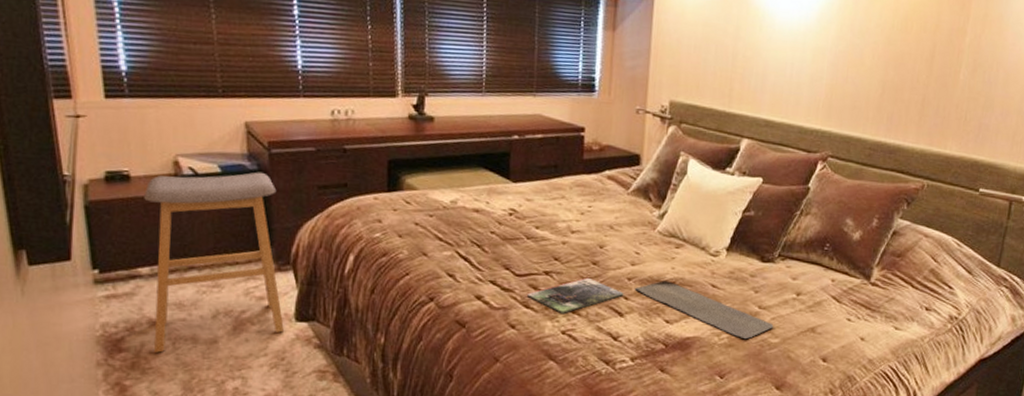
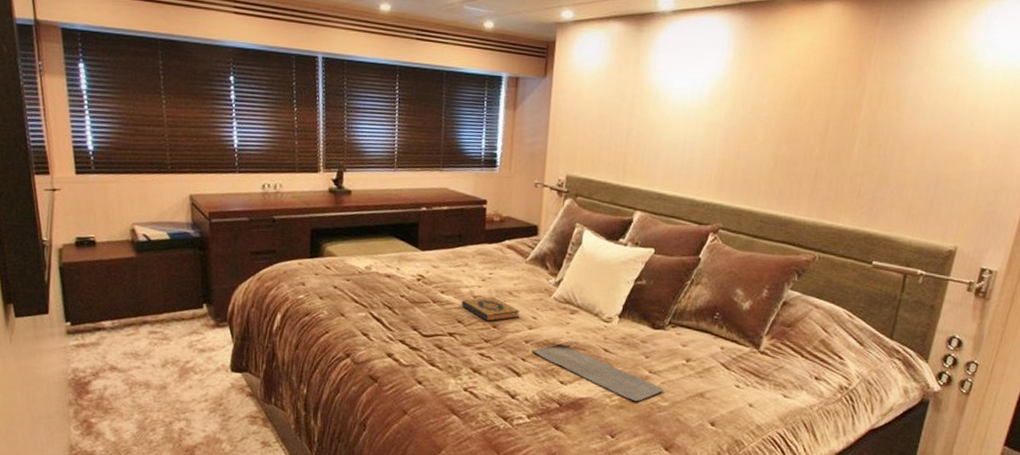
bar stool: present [144,172,284,353] -> none [107,239,222,395]
magazine: present [526,277,624,313] -> none [432,339,522,372]
hardback book: none [558,231,622,258] -> present [461,297,521,322]

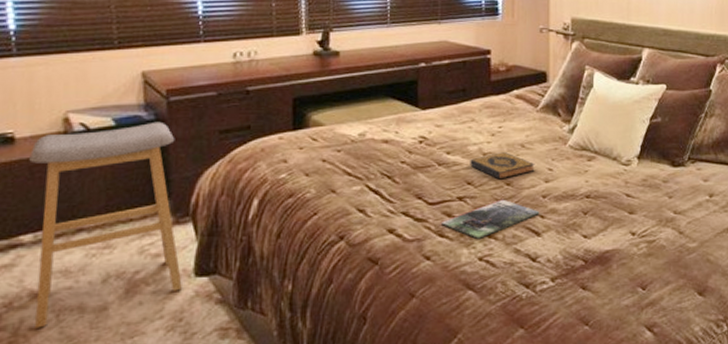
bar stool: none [107,239,222,395] -> present [29,121,182,328]
magazine: none [432,339,522,372] -> present [440,199,540,239]
bath mat: present [532,344,664,401] -> none [551,195,691,246]

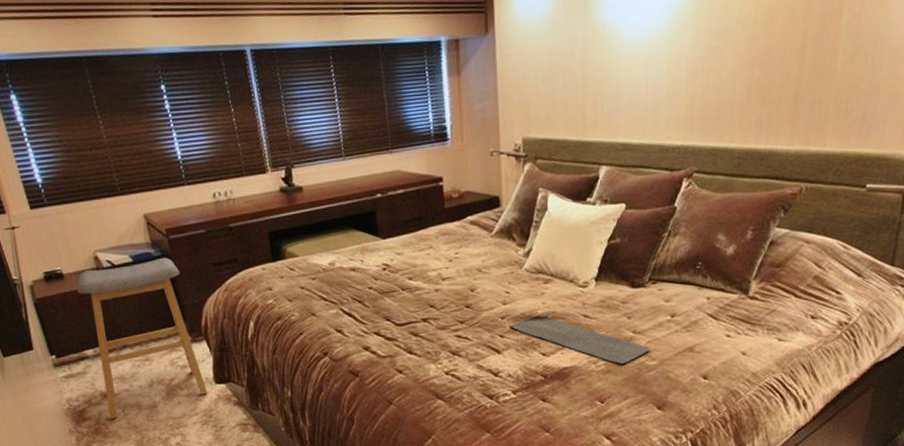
magazine: present [440,199,540,239] -> none [408,320,499,356]
hardback book: present [470,152,535,180] -> none [431,277,493,303]
bath mat: none [551,195,691,246] -> present [509,316,650,364]

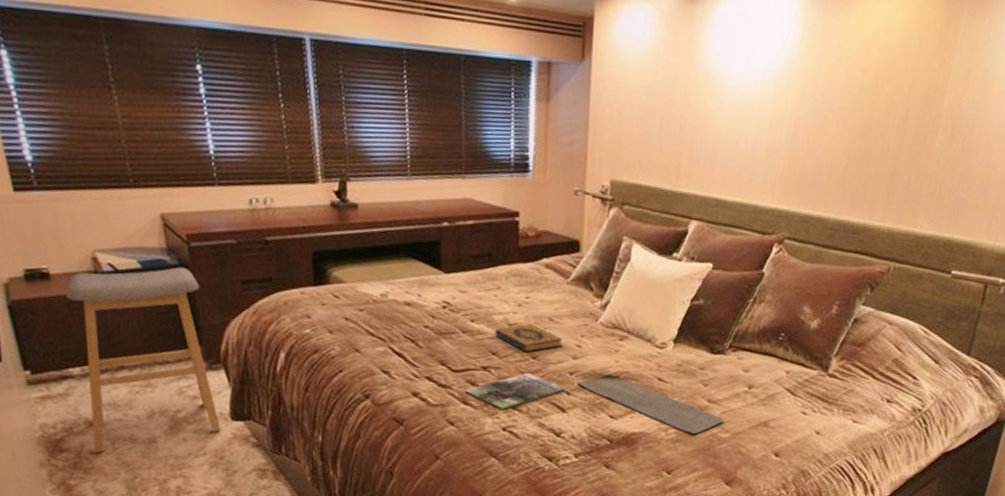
magazine: none [408,320,499,356] -> present [464,372,566,410]
hardback book: none [431,277,493,303] -> present [495,324,563,353]

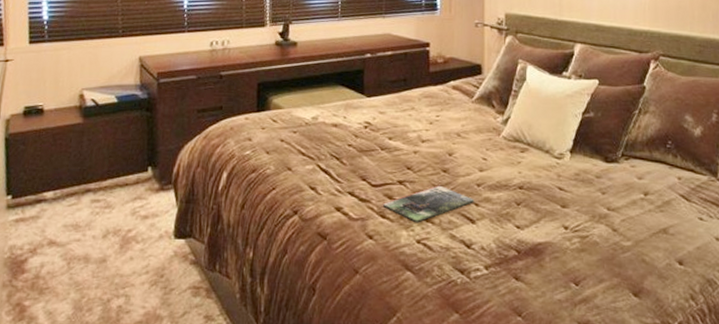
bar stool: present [66,267,220,453] -> none [52,100,164,273]
hardback book: present [495,324,563,353] -> none [409,140,470,166]
bath mat: present [577,375,724,433] -> none [485,185,625,242]

